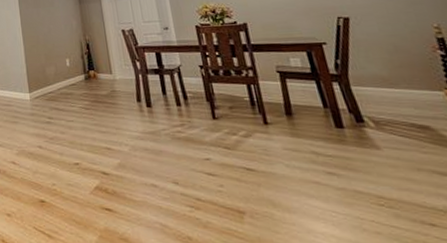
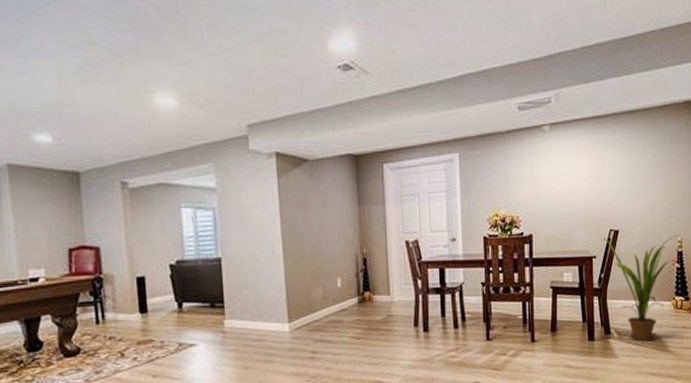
house plant: none [330,21,436,133] -> present [602,235,680,341]

